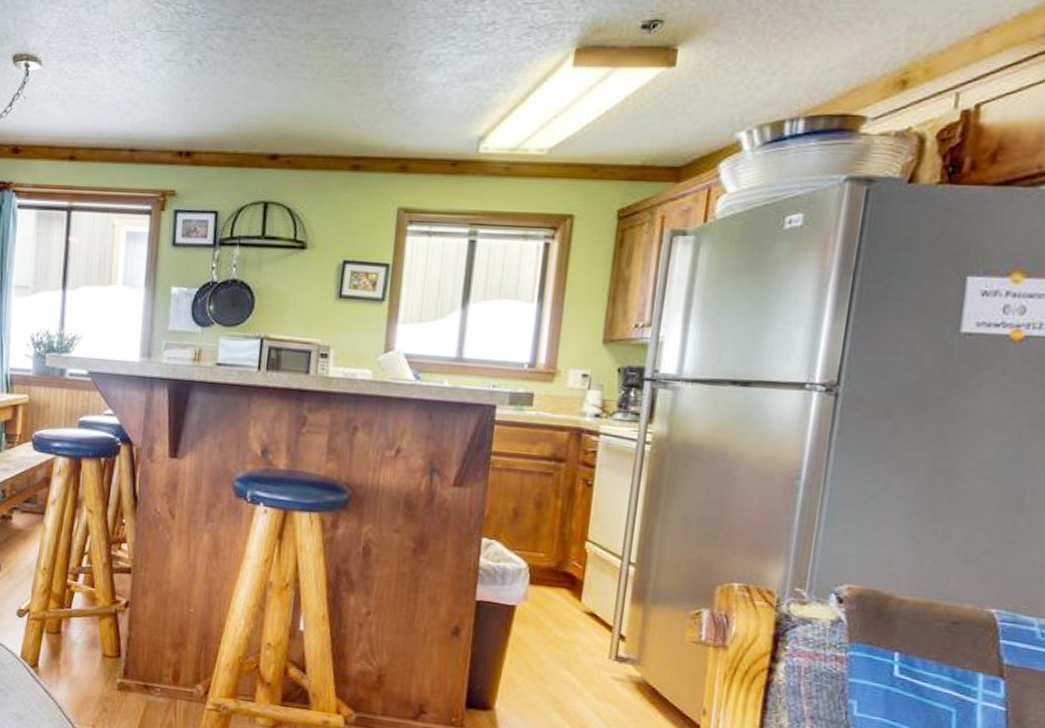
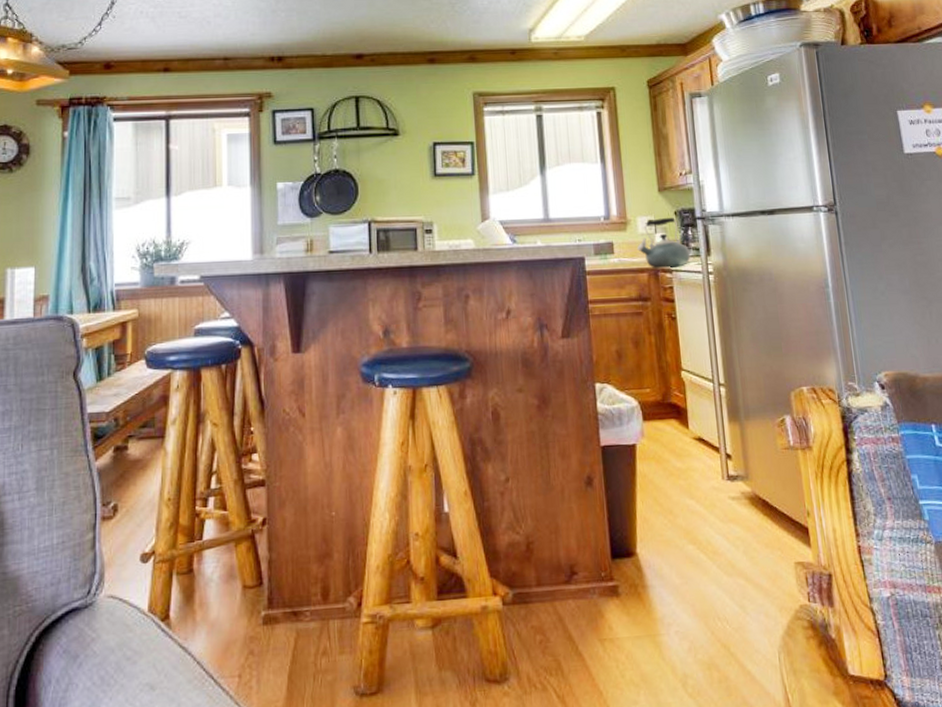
kettle: none [561,373,628,431] -> present [636,218,691,269]

